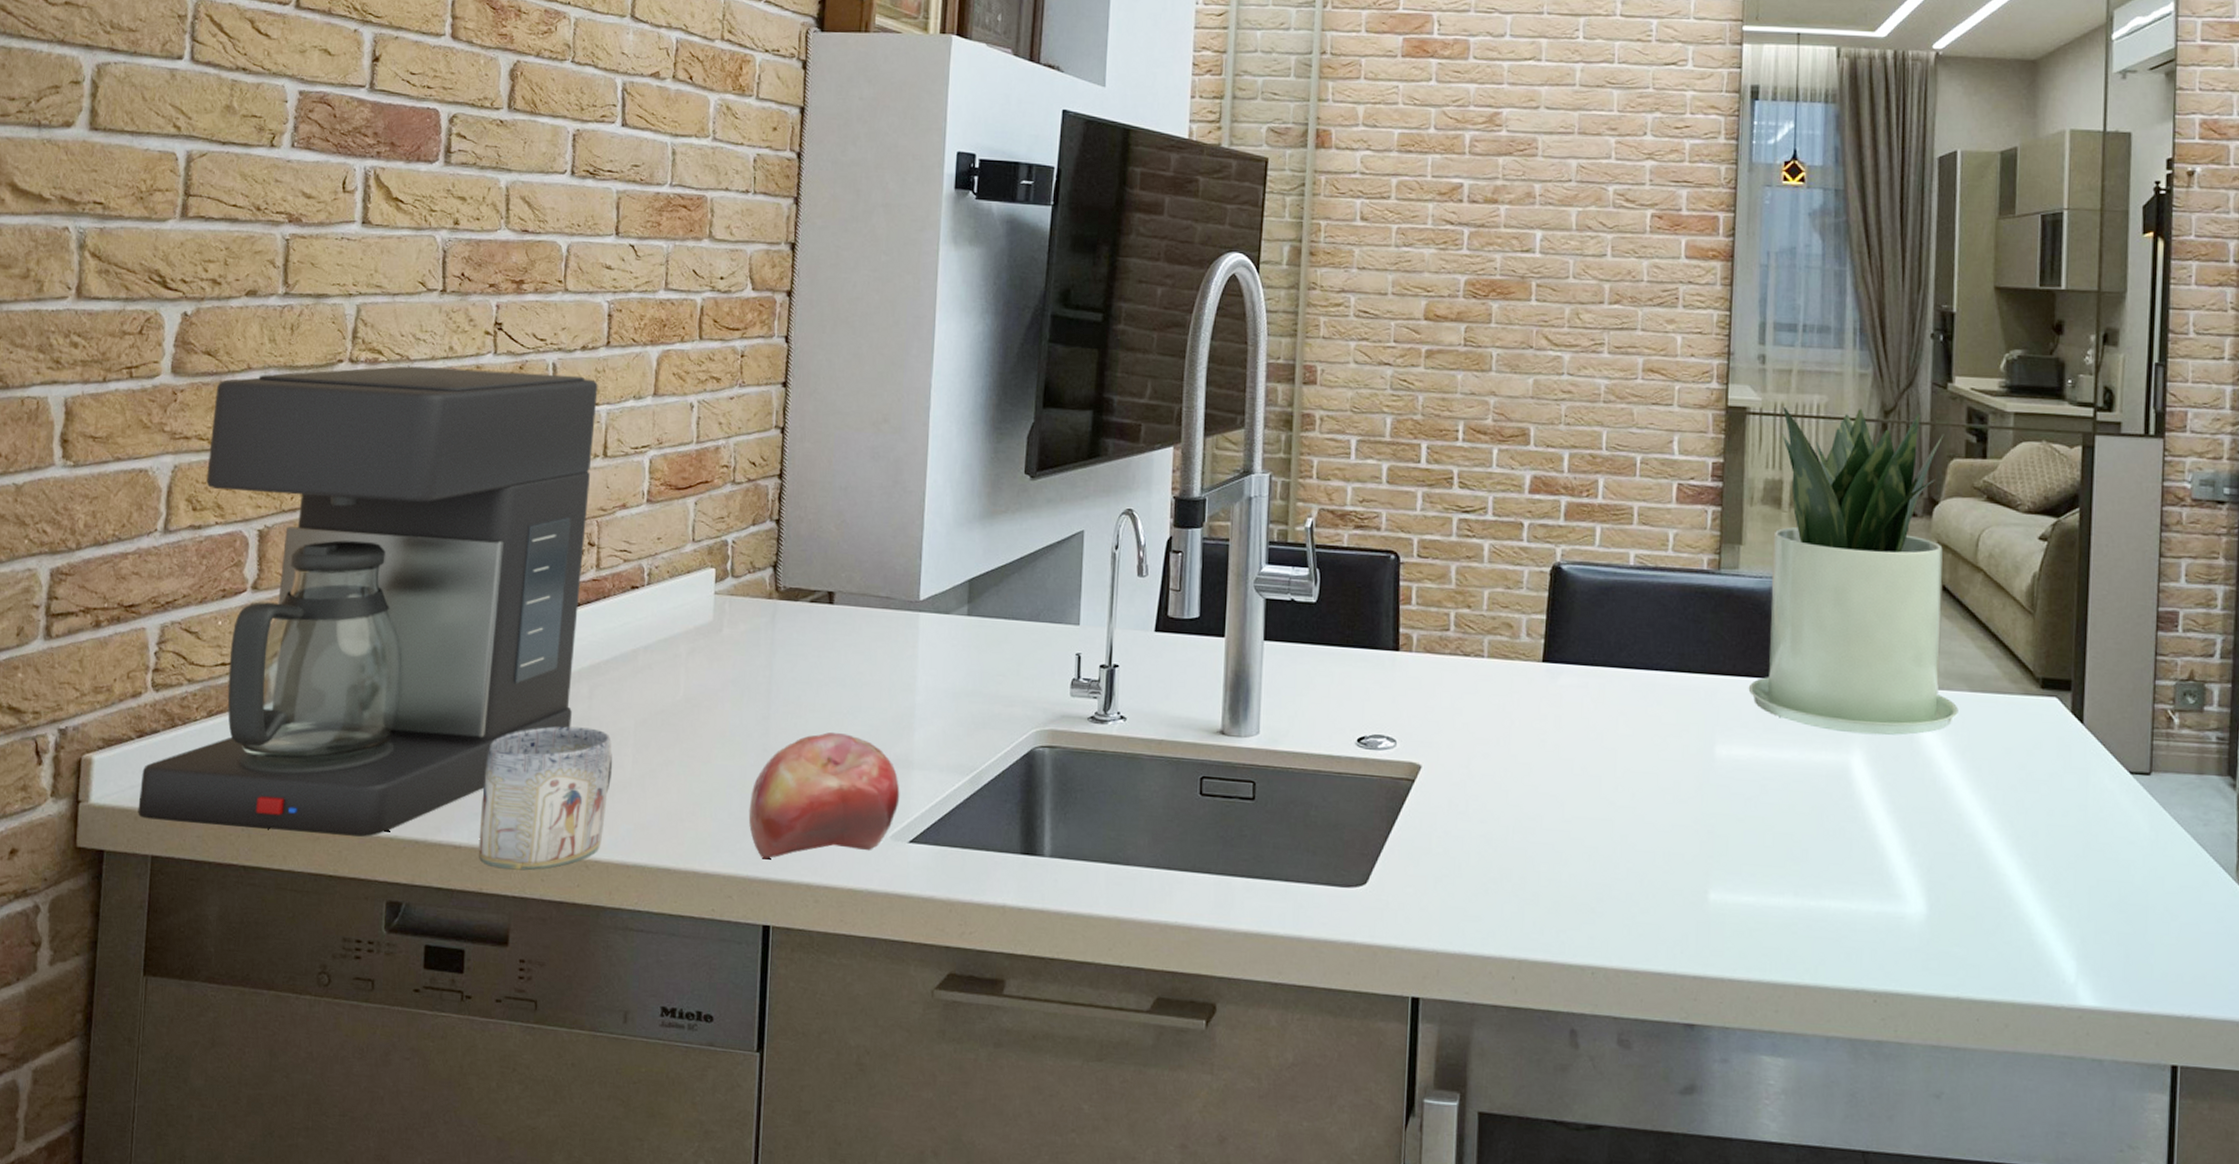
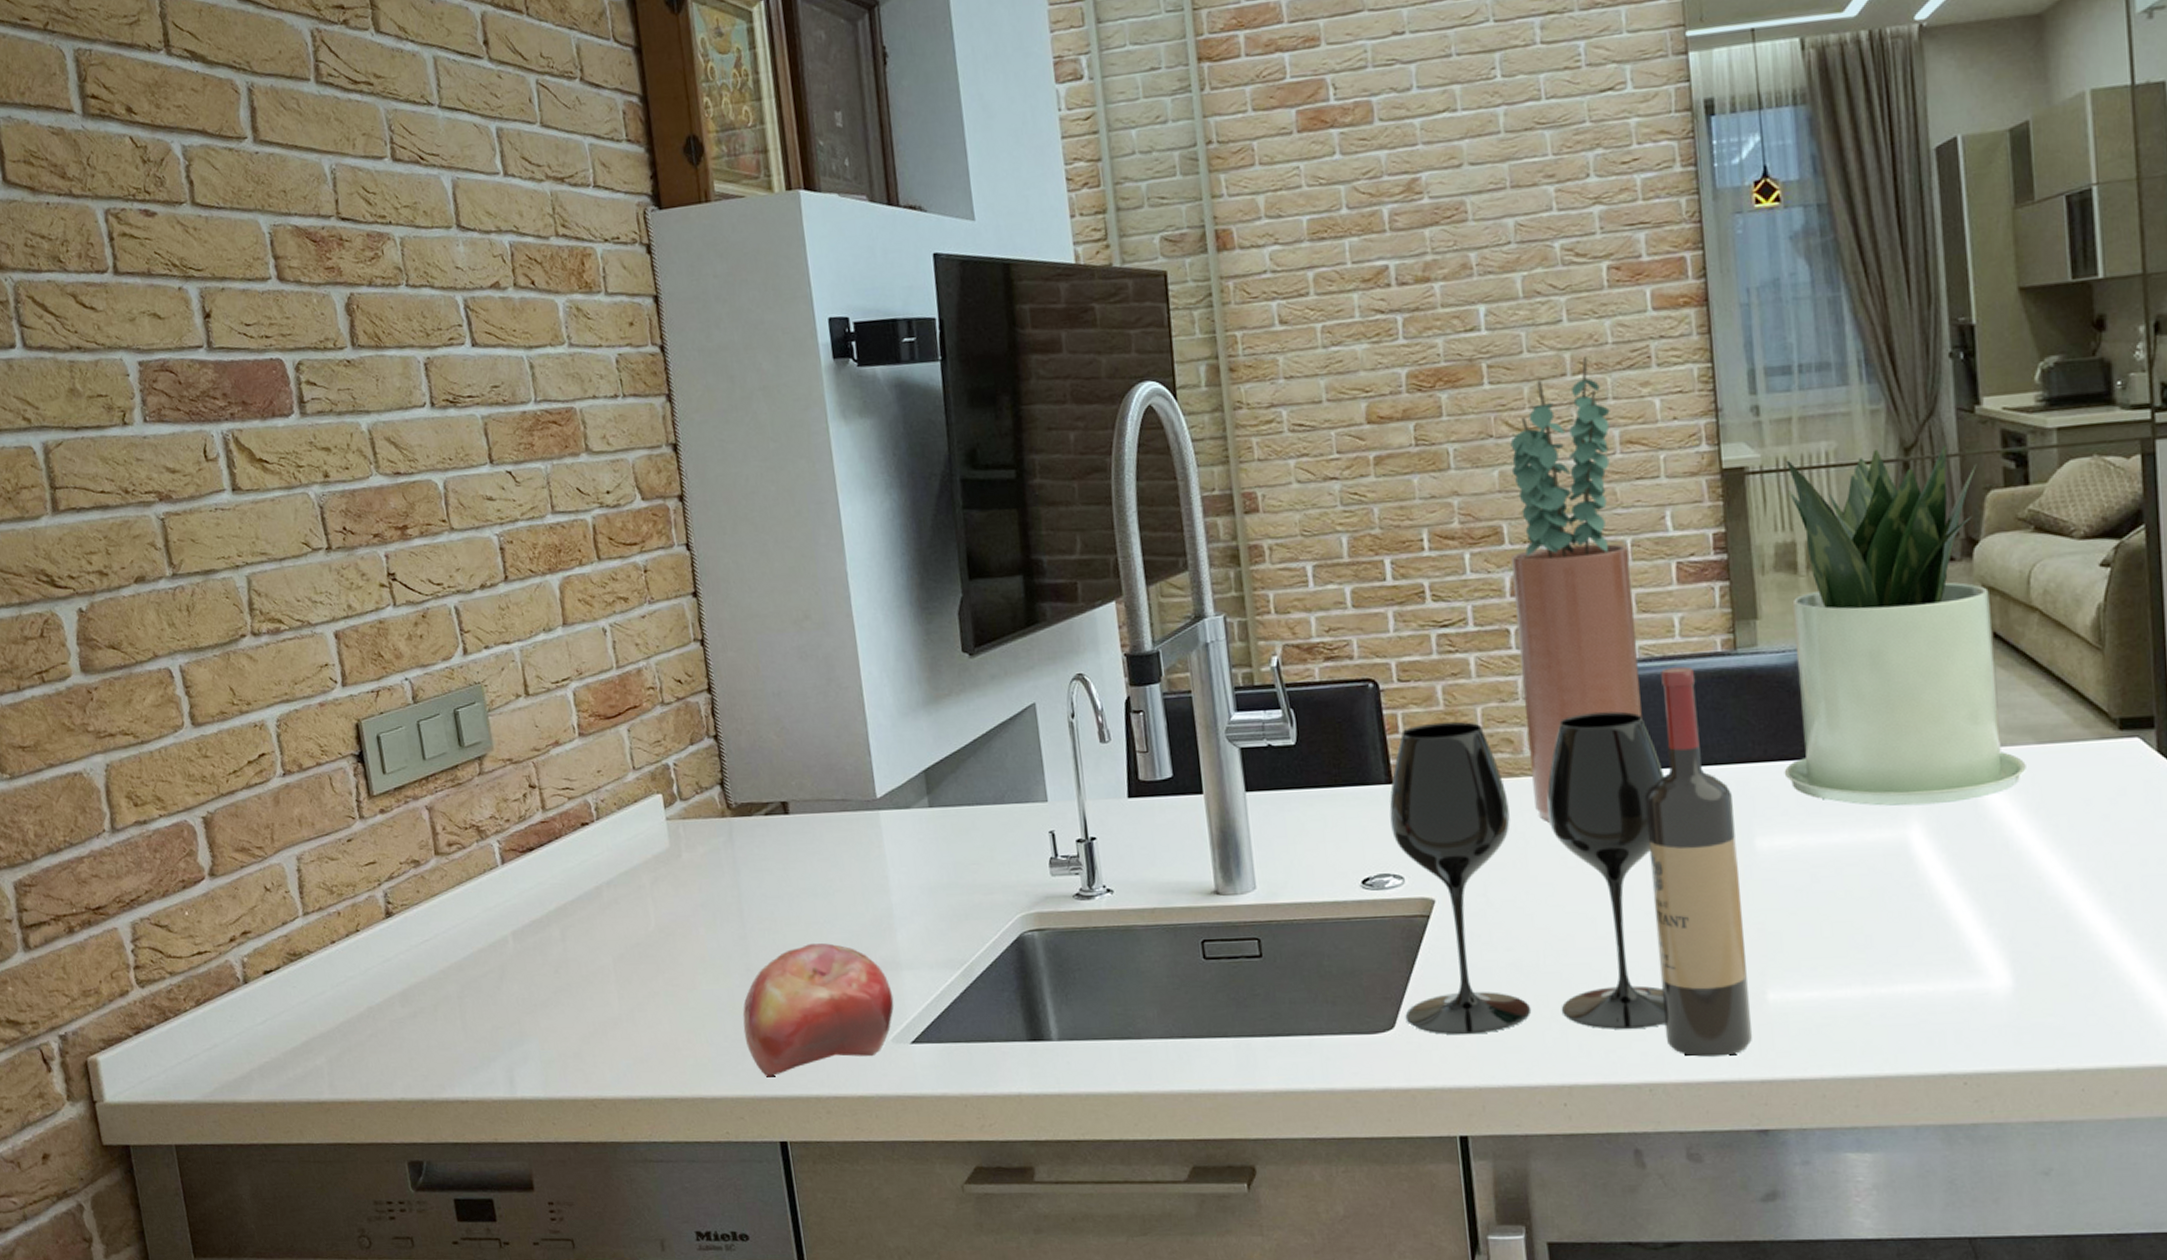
coffee maker: present [138,366,598,838] -> none [128,616,551,1111]
mug: present [478,726,613,871] -> none [473,970,605,1119]
wine glass: none [1378,599,1643,913] -> present [1389,711,1666,1035]
vase: none [1523,289,1638,705] -> present [1510,356,1642,821]
wine bottle: none [1613,578,1700,949] -> present [1644,666,1753,1058]

